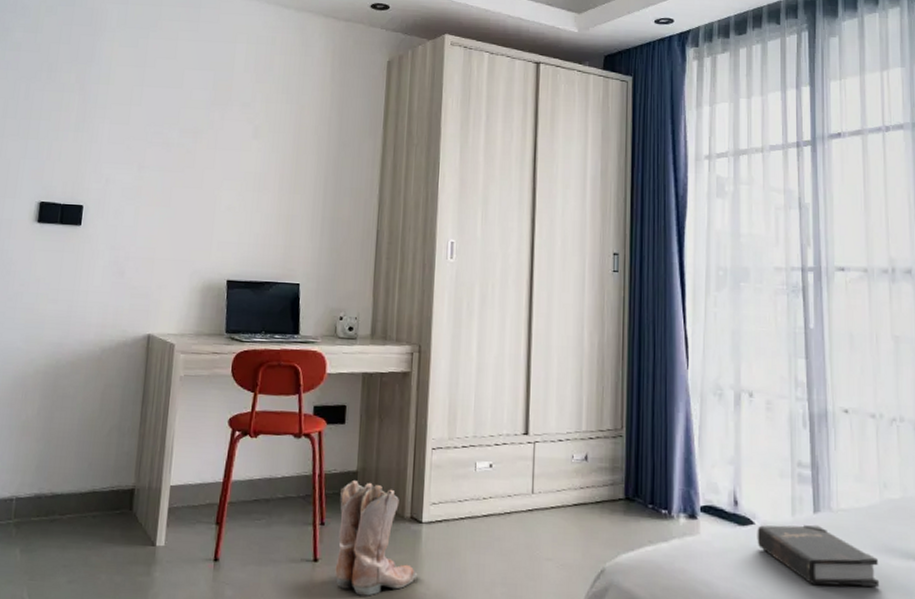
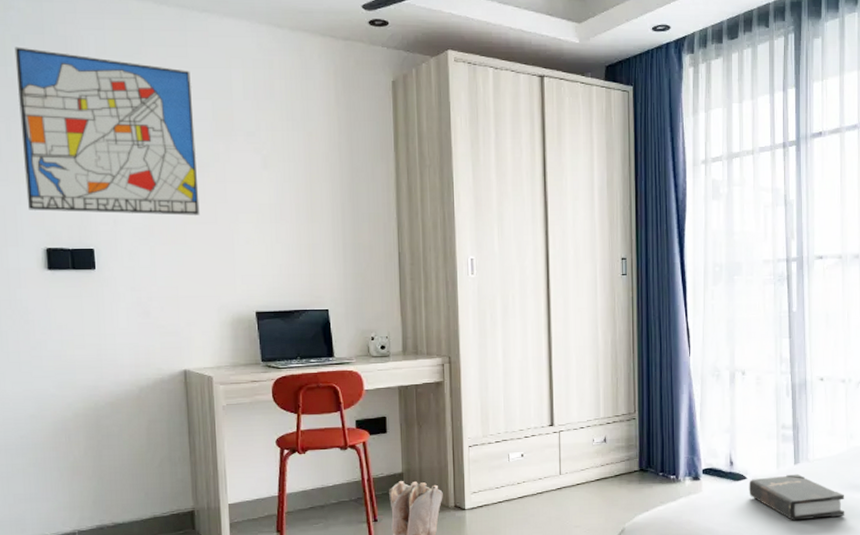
wall art: none [31,16,198,179] -> present [14,47,200,215]

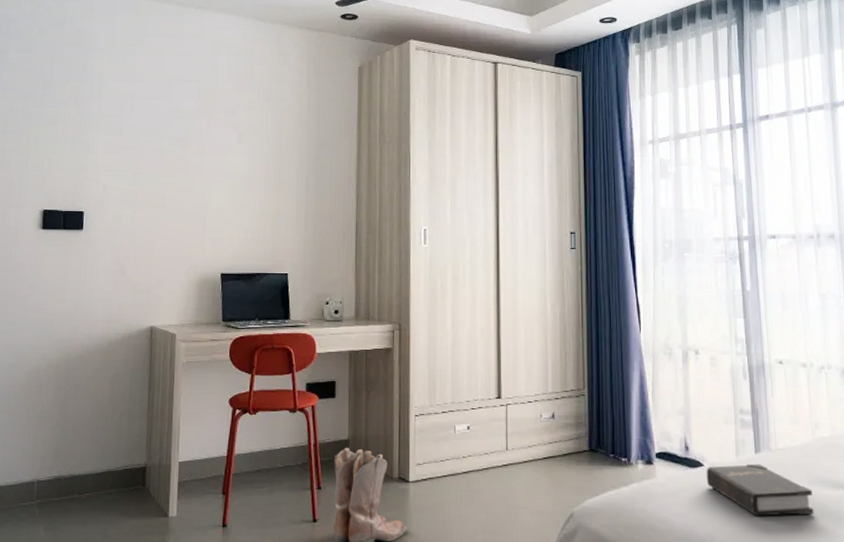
wall art: present [14,47,200,215] -> none [32,37,183,183]

